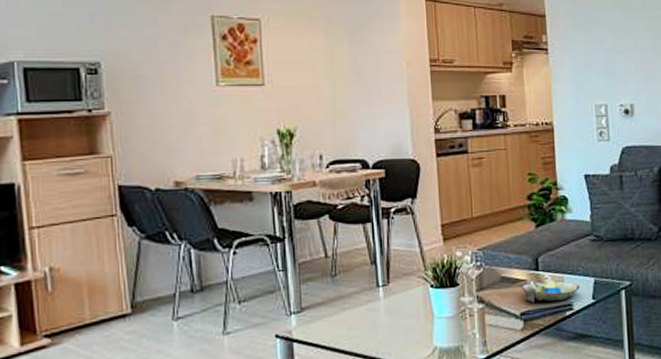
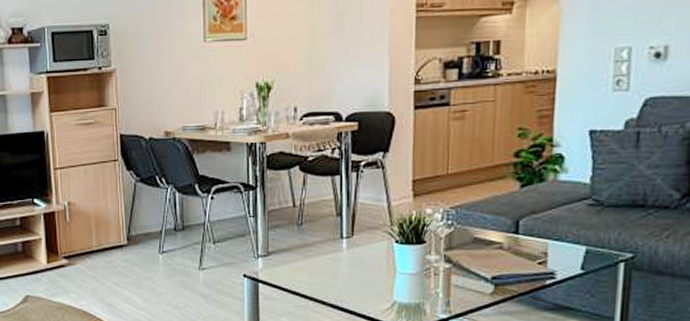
decorative bowl: present [521,274,580,304] -> none [495,238,568,269]

